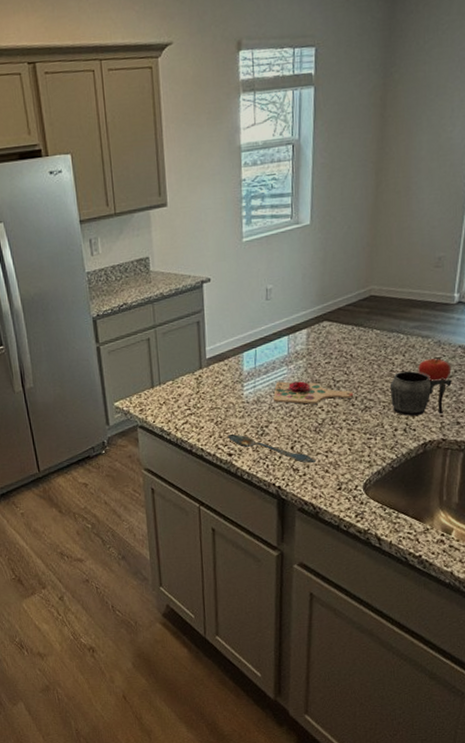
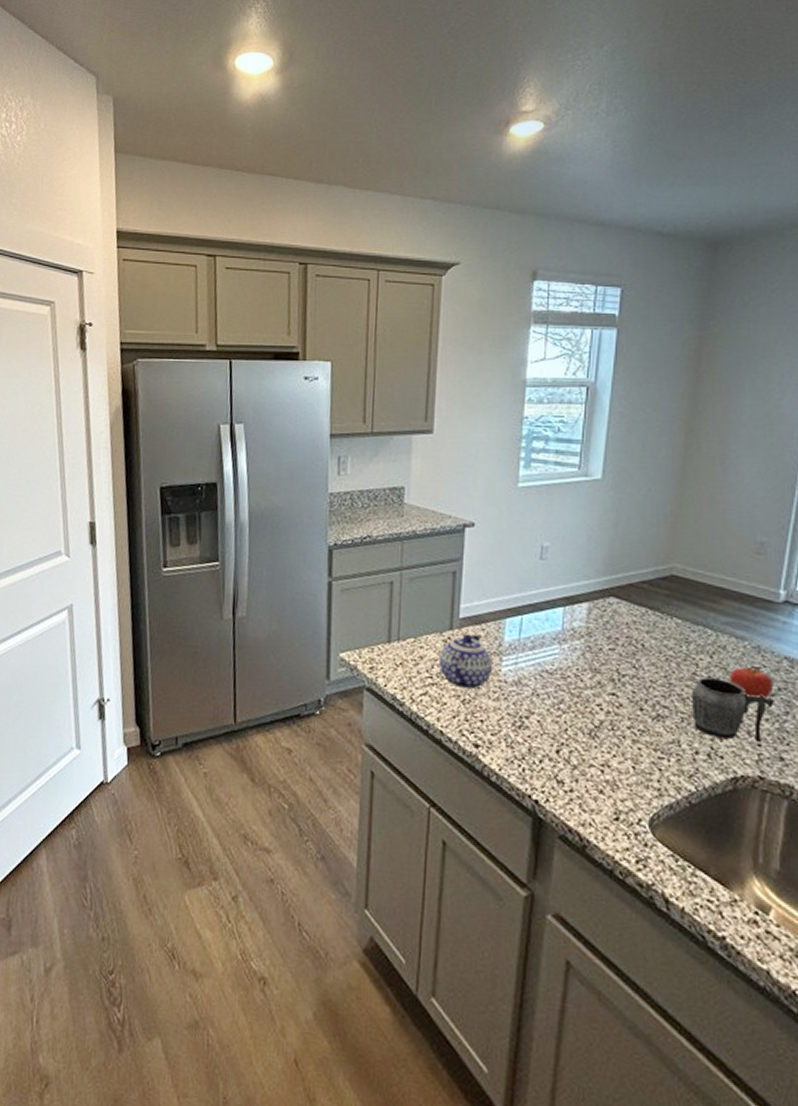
teapot: none [193,369,237,414] -> present [438,633,493,690]
spoon: present [227,434,317,464] -> none [475,719,589,778]
cutting board: present [273,379,354,404] -> none [539,660,644,700]

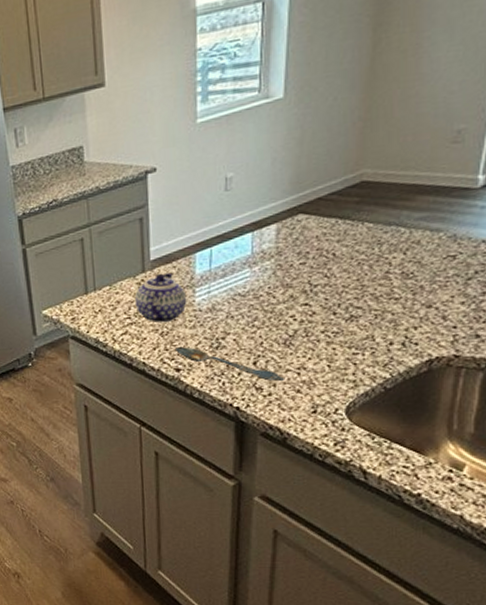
spoon: none [475,719,589,778] -> present [174,347,286,382]
mug: present [691,677,774,743] -> none [384,272,470,328]
fruit: present [729,667,774,700] -> none [424,257,471,285]

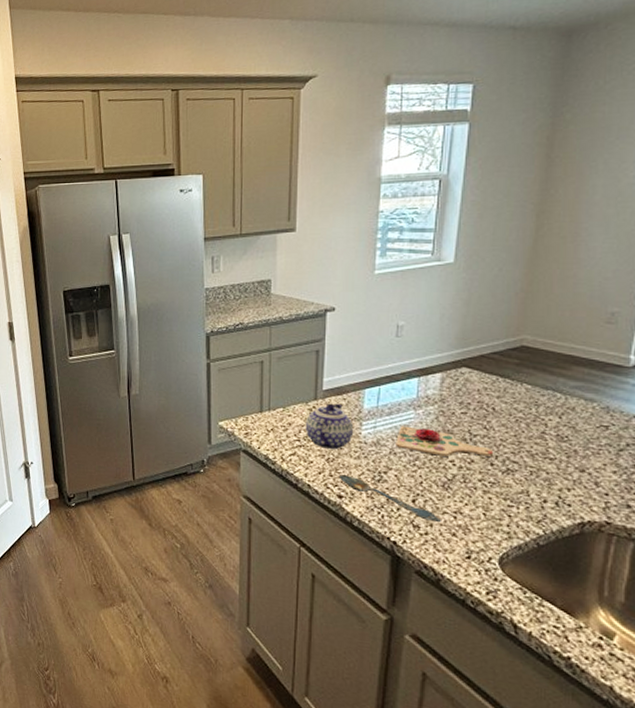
cutting board: none [232,283,336,313] -> present [396,423,494,457]

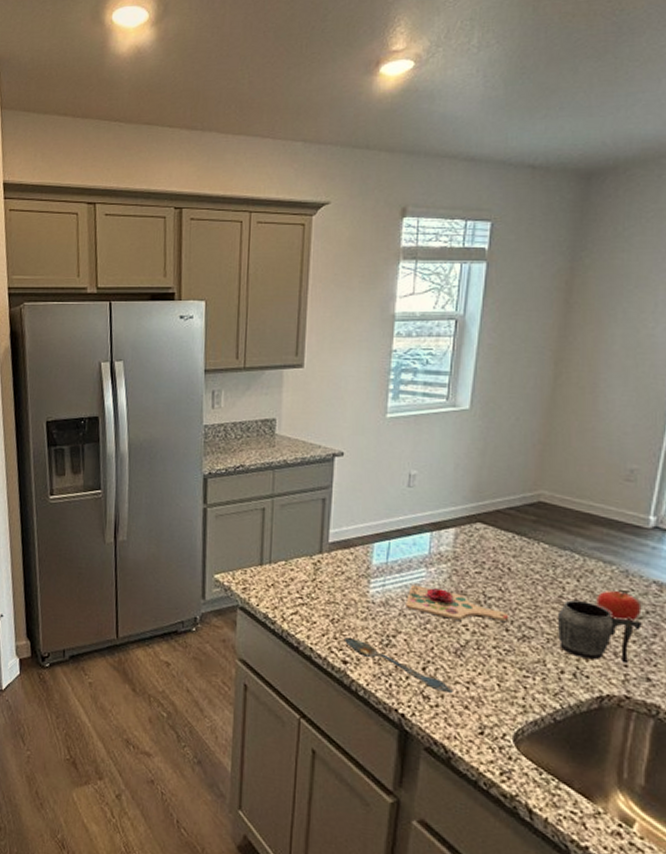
teapot: present [305,403,354,450] -> none [308,557,362,610]
mug: none [539,436,622,493] -> present [557,600,642,664]
fruit: none [578,426,623,454] -> present [596,591,642,622]

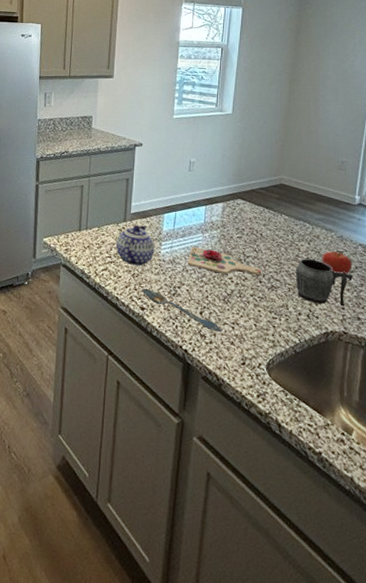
teapot: none [308,557,362,610] -> present [115,225,155,267]

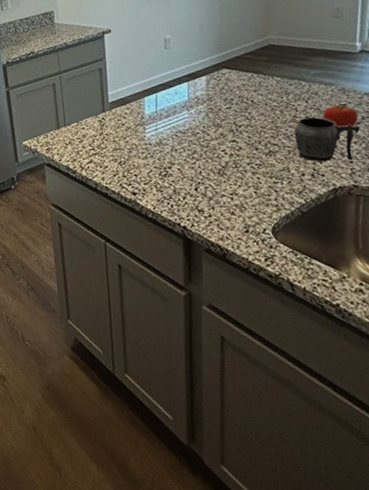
teapot: present [115,225,155,267] -> none [97,112,140,154]
spoon: present [141,289,223,333] -> none [131,174,222,205]
cutting board: present [188,244,262,275] -> none [175,123,257,148]

